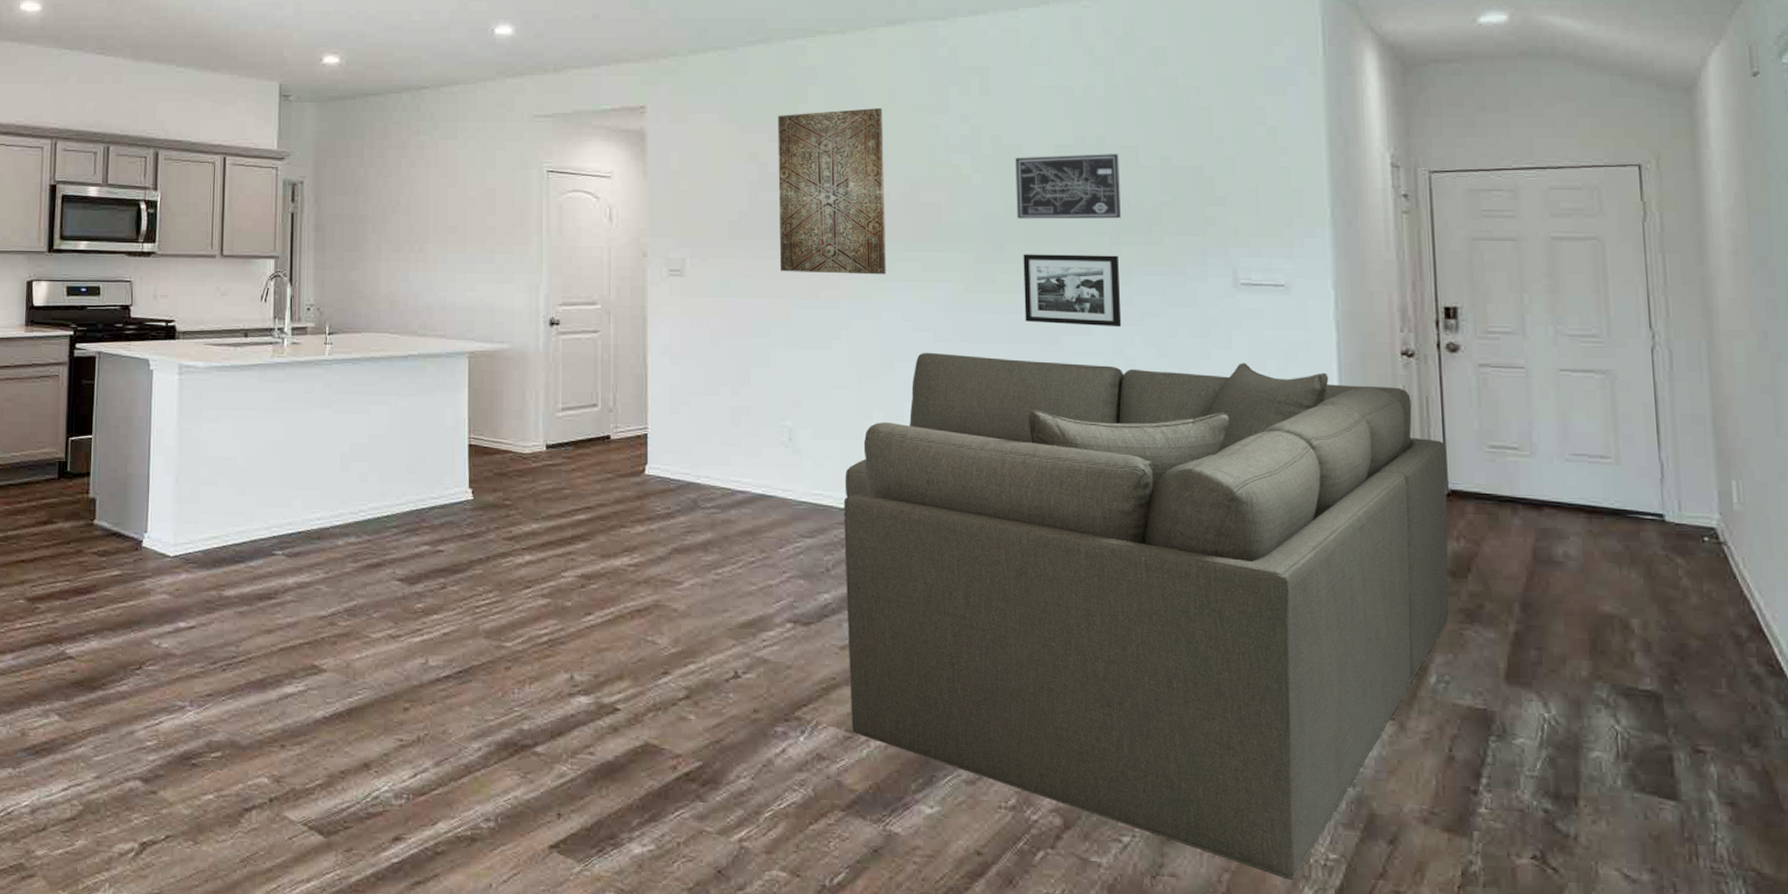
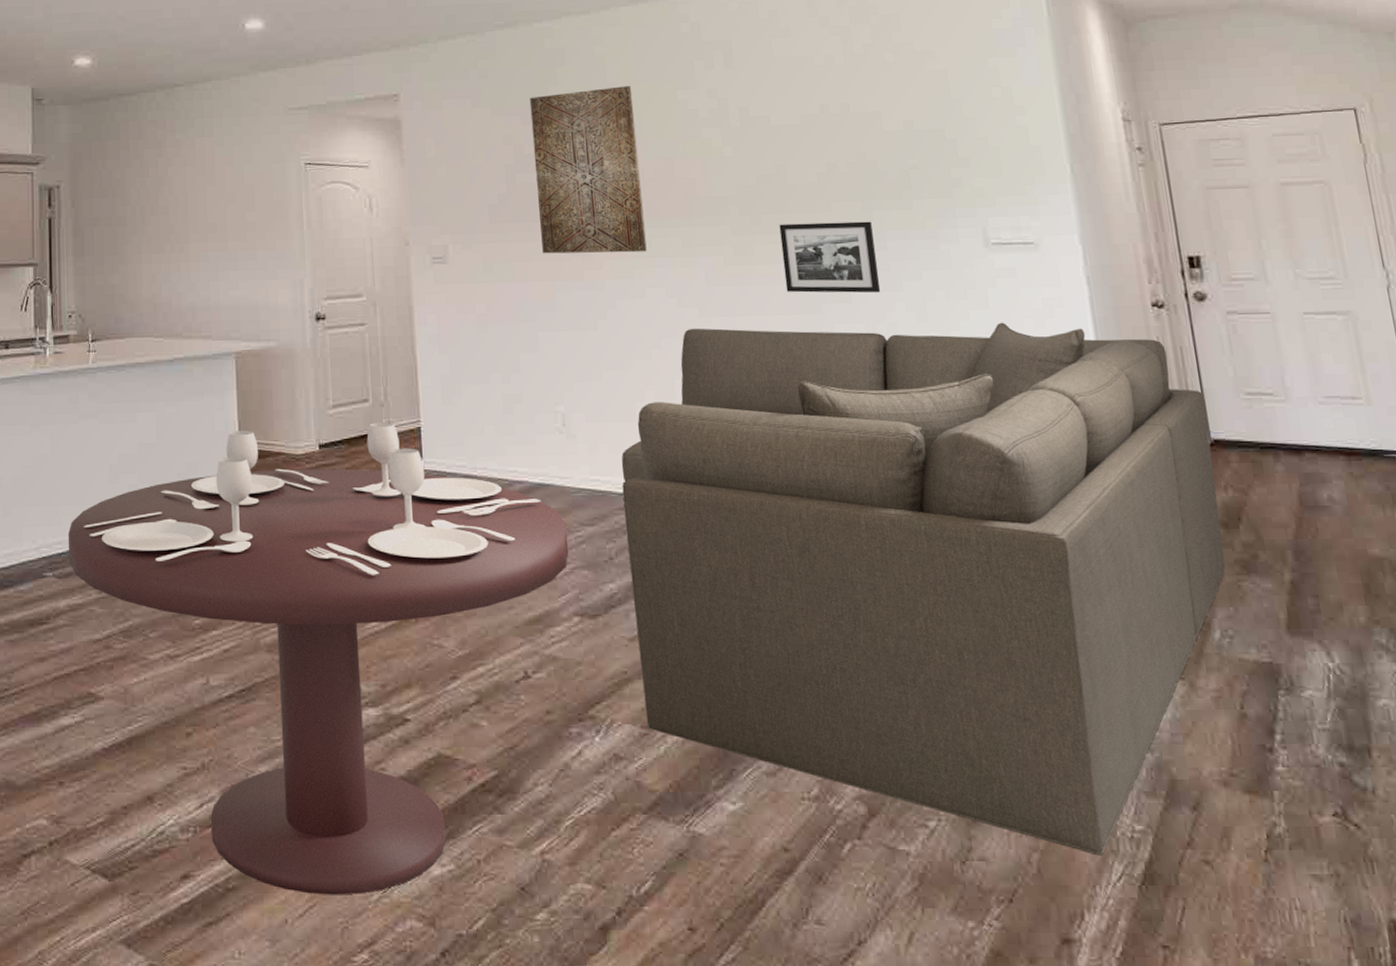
dining table: none [297,427,786,866] -> present [67,422,569,895]
wall art: present [1015,154,1121,219] -> none [763,121,871,189]

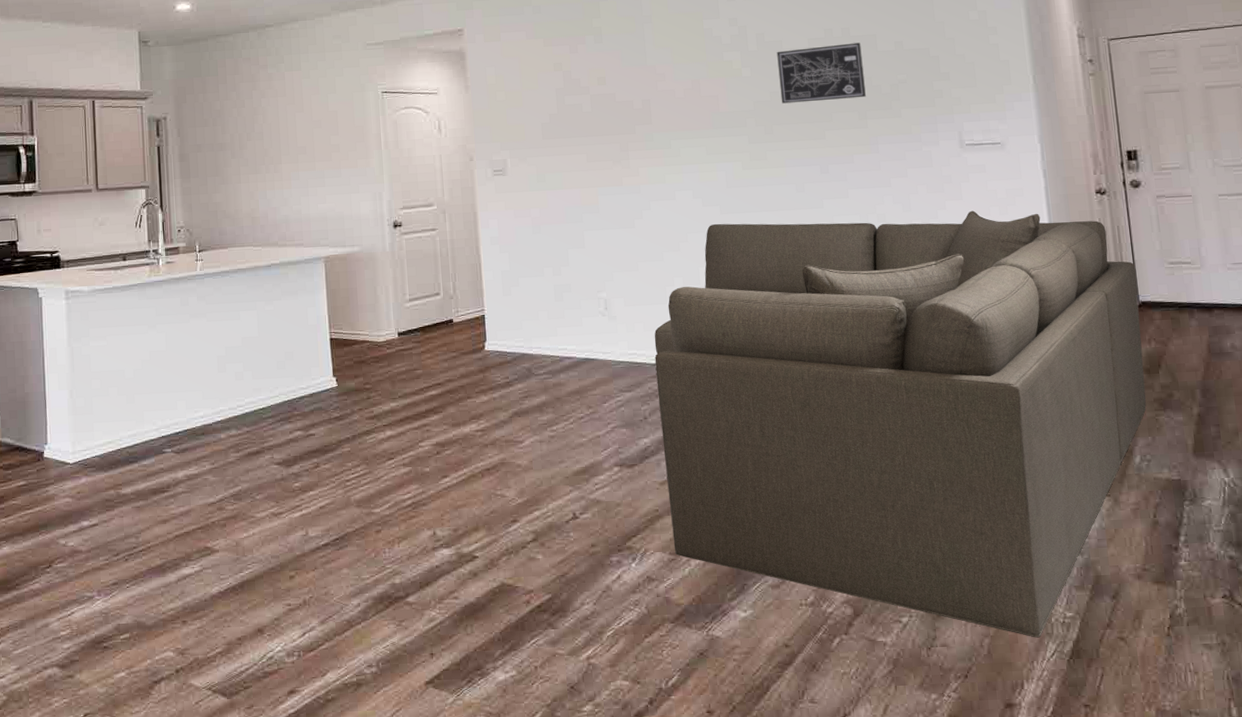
dining table: present [67,422,569,895] -> none [183,312,610,701]
wall art: present [529,86,647,254] -> none [576,17,677,165]
wall art: none [763,121,871,189] -> present [777,42,866,104]
picture frame: present [779,221,881,293] -> none [788,128,873,191]

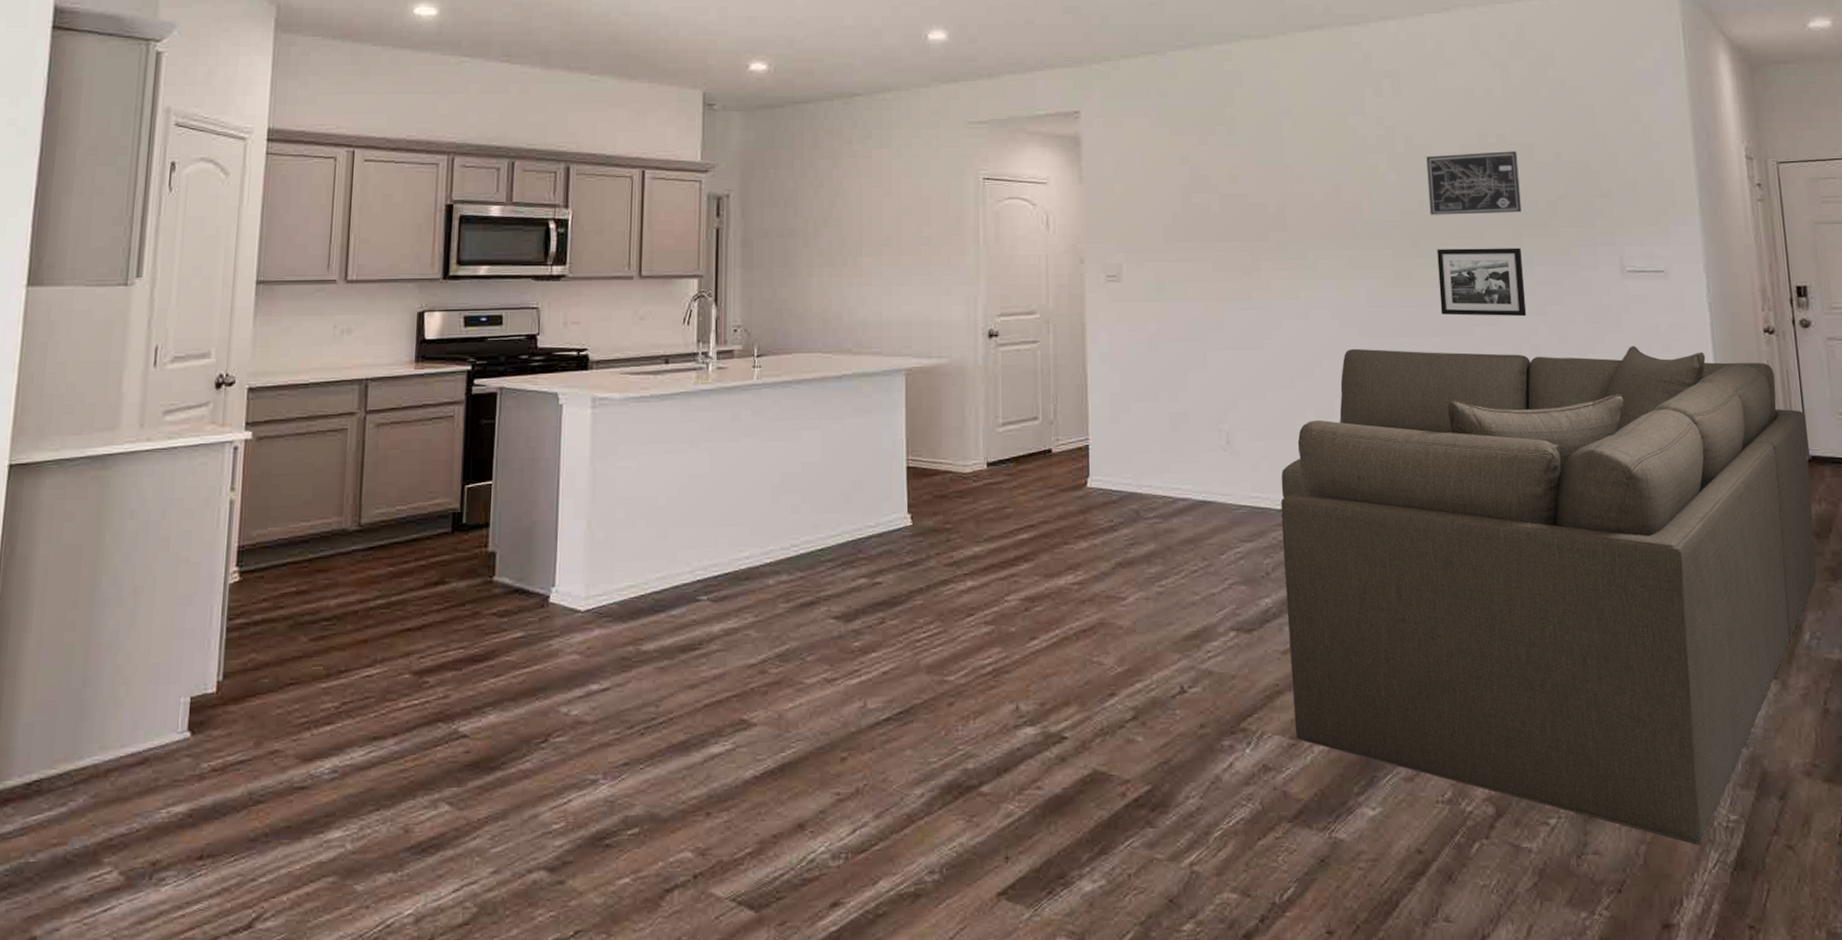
picture frame: none [788,128,873,191] -> present [1437,248,1527,317]

